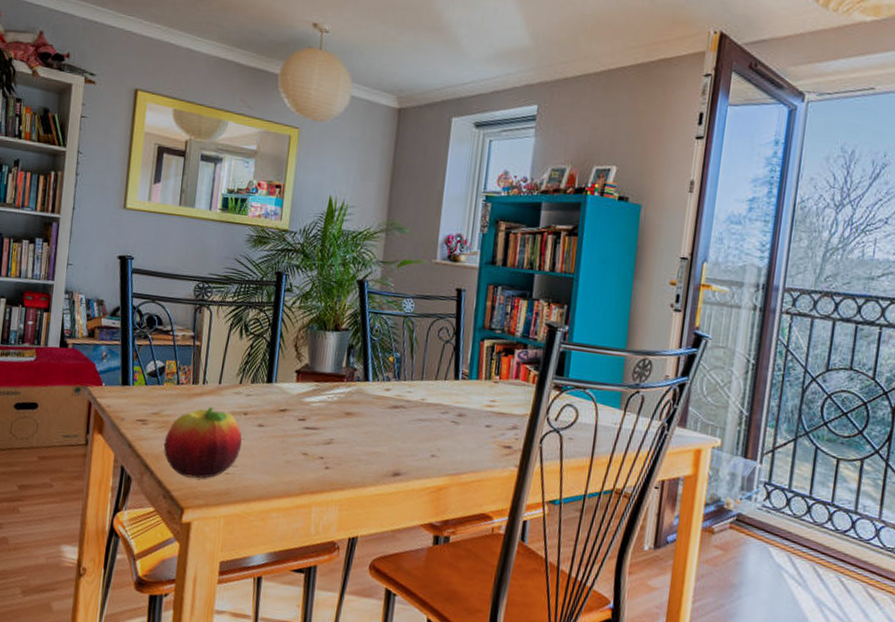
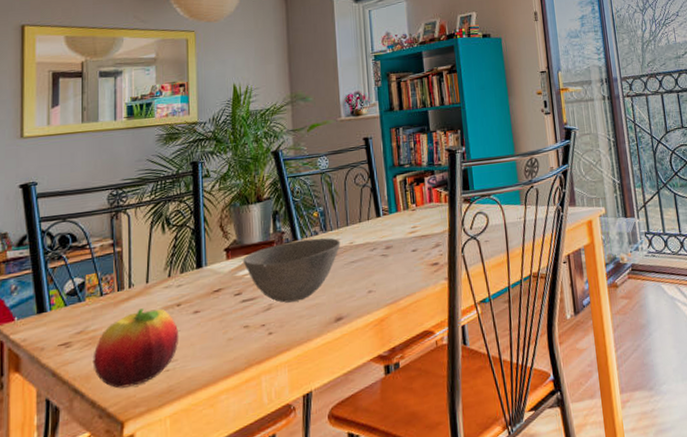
bowl: none [311,380,412,444] -> present [243,238,341,303]

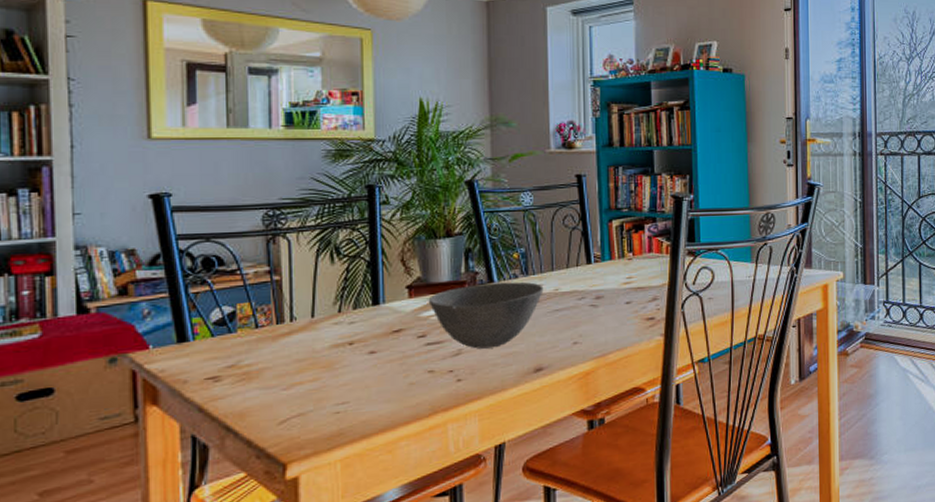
fruit: present [93,308,179,389] -> none [247,345,352,429]

